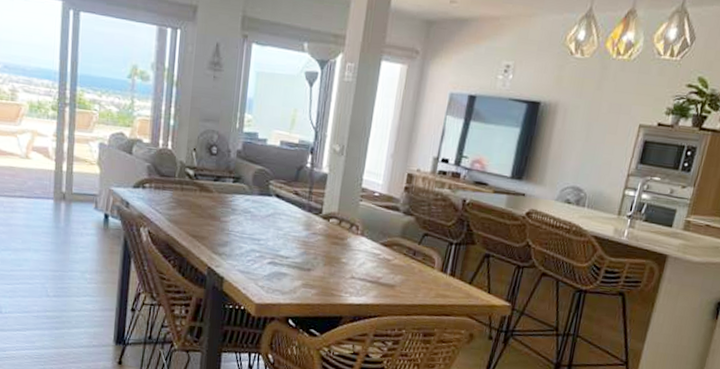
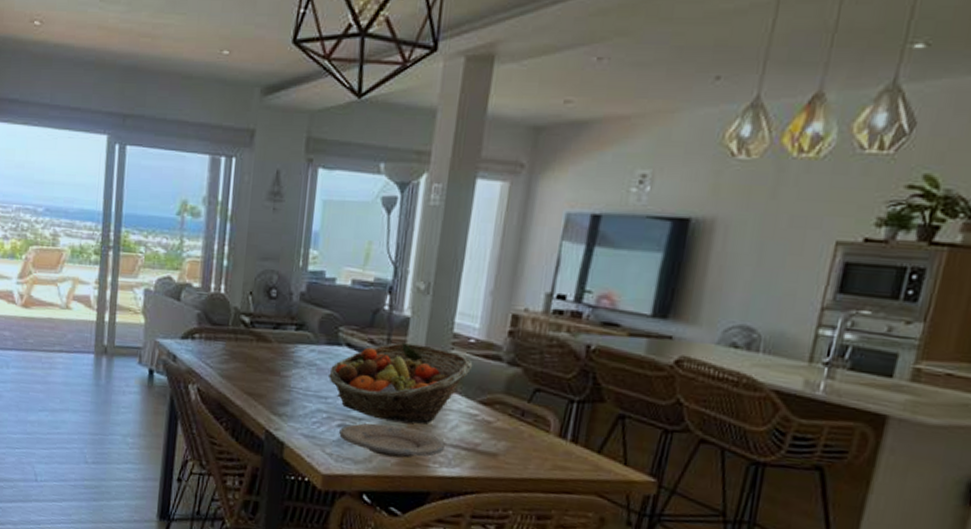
fruit basket: none [261,194,377,262] -> present [329,342,473,425]
plate: none [270,261,355,290] -> present [339,423,446,458]

